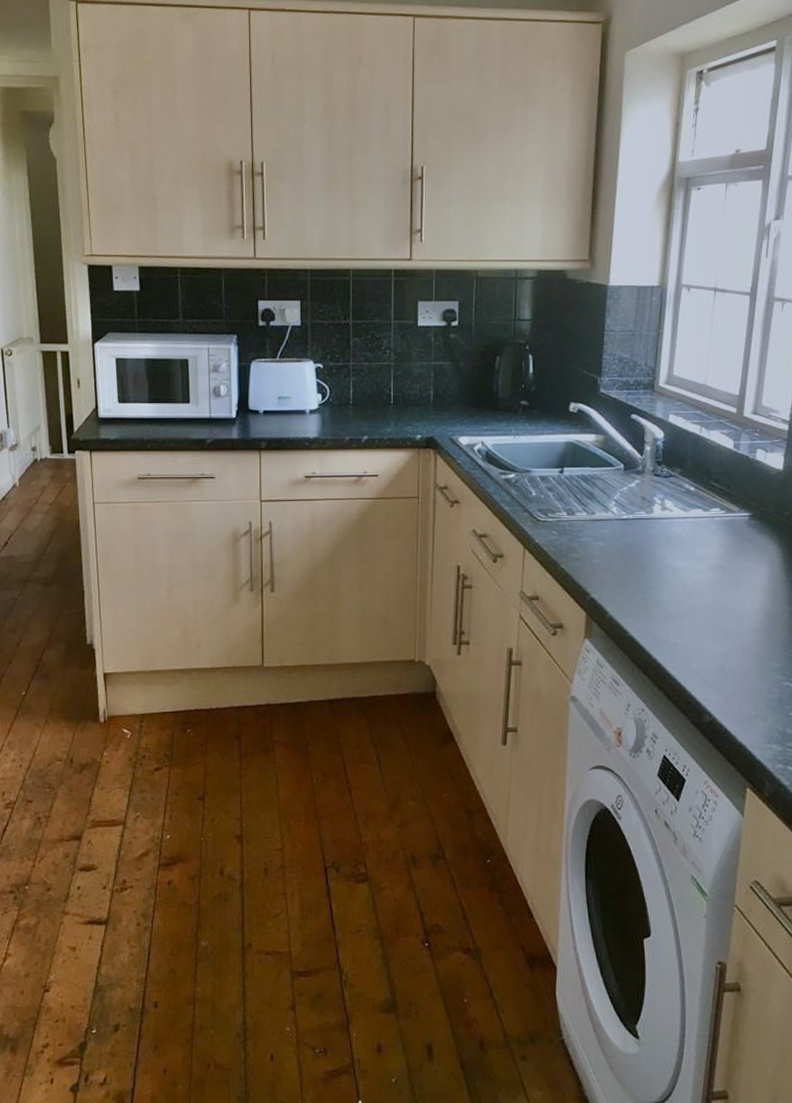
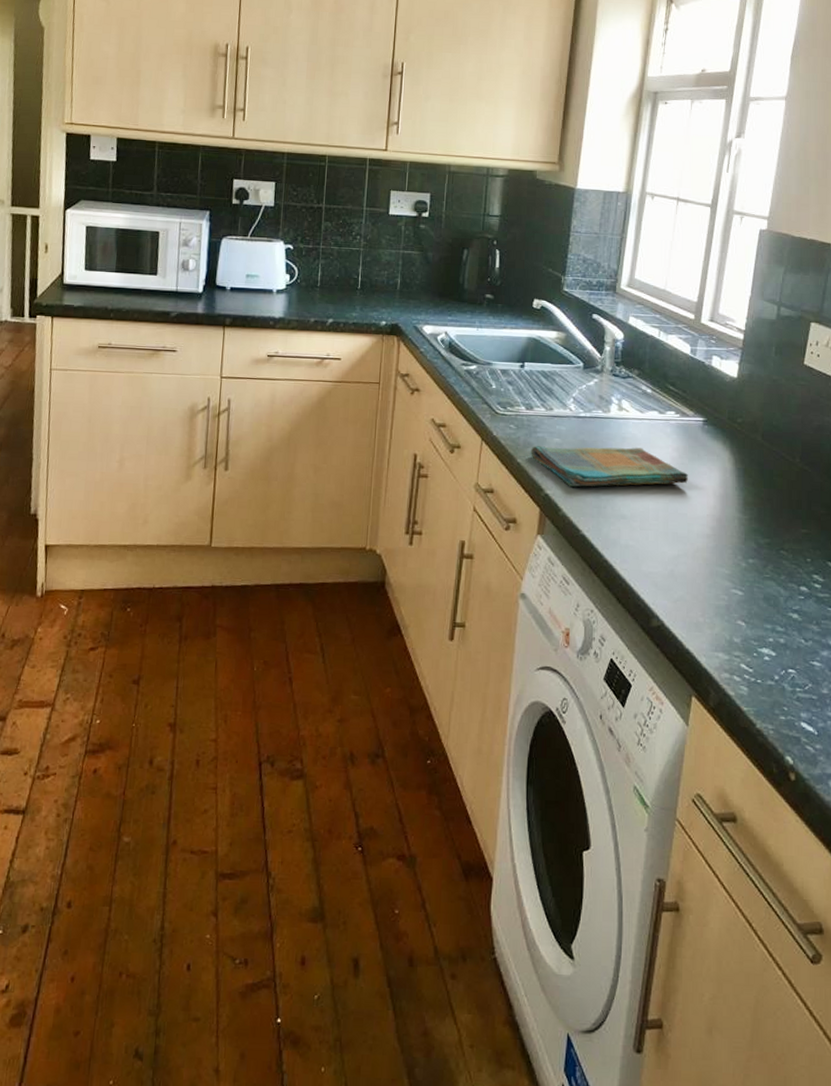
dish towel: none [574,547,737,589] -> present [531,445,689,487]

